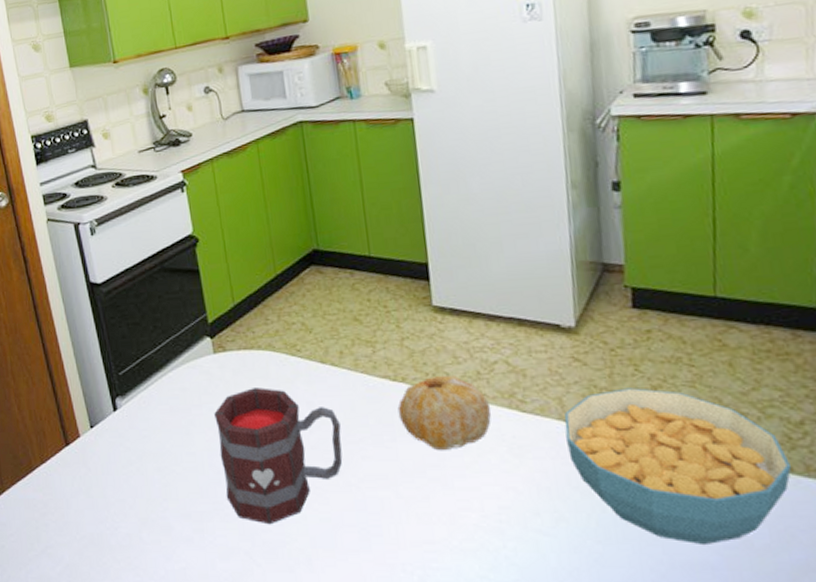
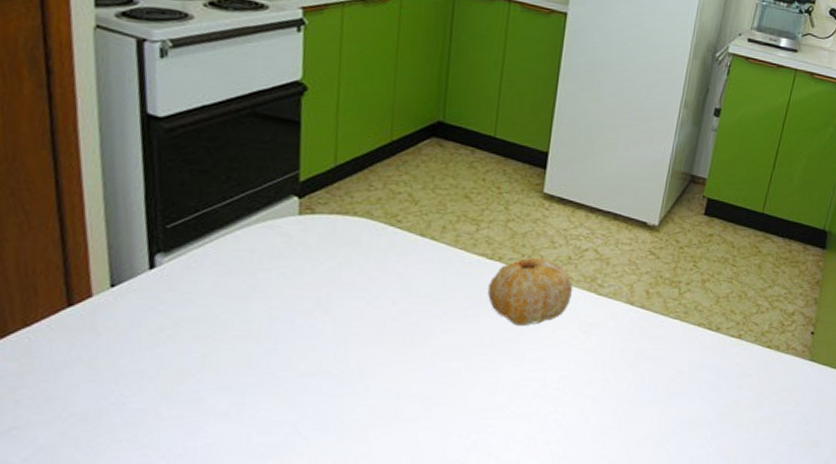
mug: present [214,387,343,525] -> none [280,255,427,396]
cereal bowl: present [564,388,792,546] -> none [627,280,779,406]

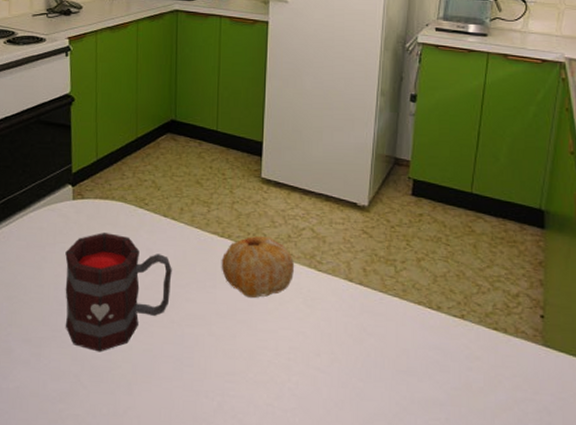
mug: none [280,255,427,396] -> present [65,233,172,352]

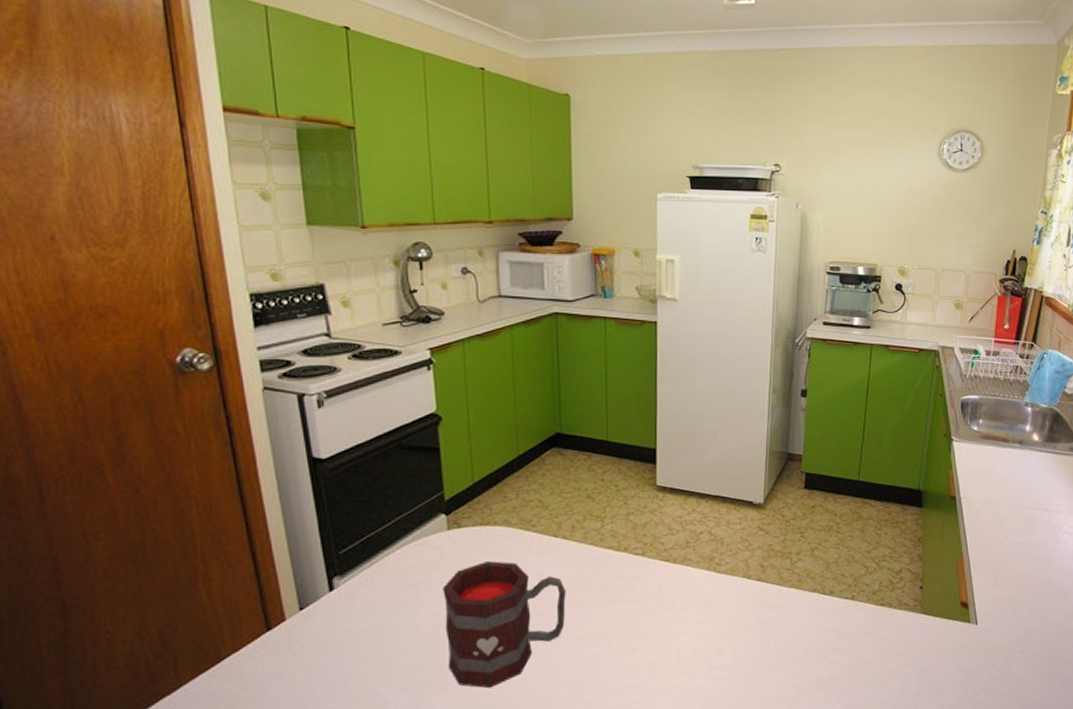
fruit: present [221,236,295,299] -> none [618,545,694,609]

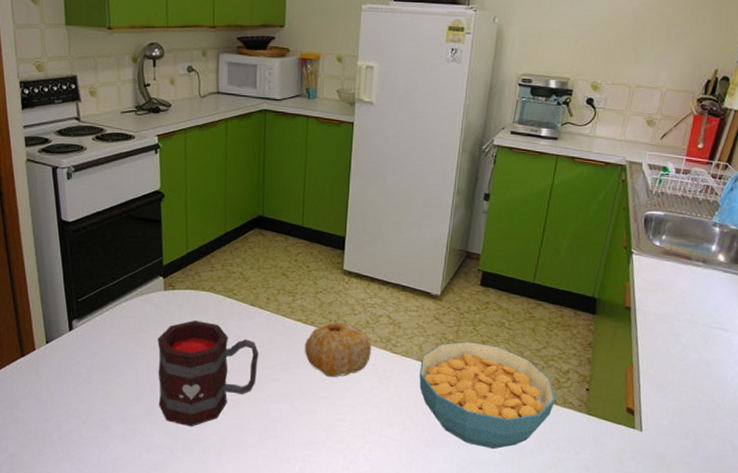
fruit: none [618,545,694,609] -> present [304,323,372,378]
cereal bowl: none [748,550,891,665] -> present [419,341,556,450]

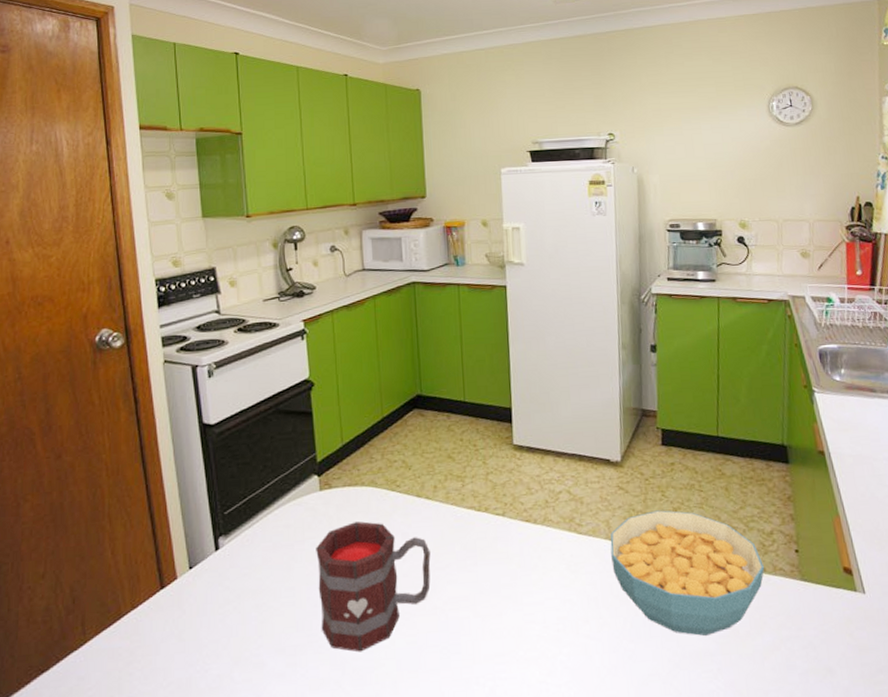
fruit: present [304,323,372,378] -> none [480,505,555,572]

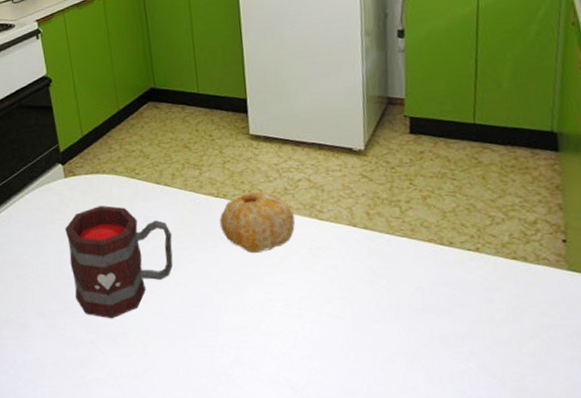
fruit: none [480,505,555,572] -> present [219,192,295,254]
cereal bowl: present [610,510,765,637] -> none [353,198,526,321]

